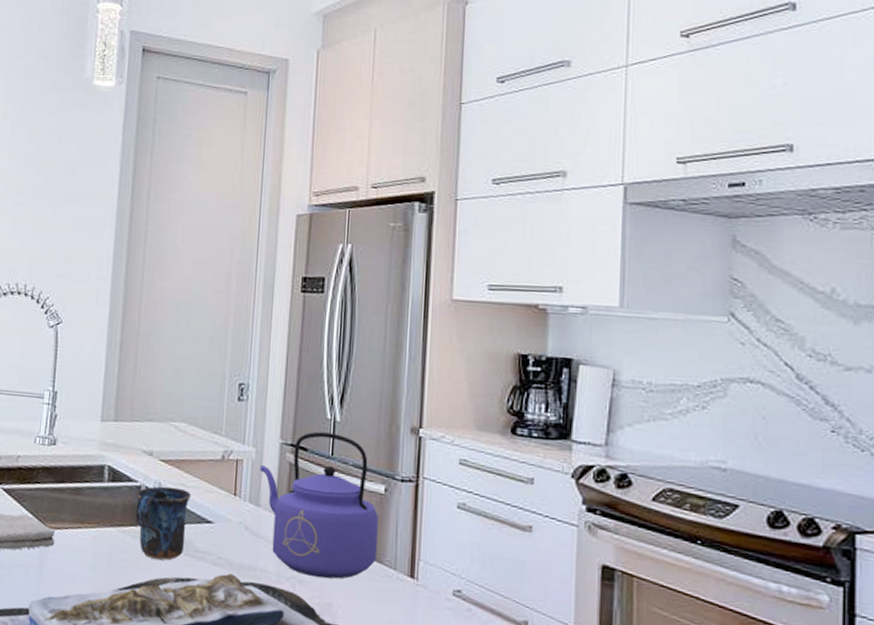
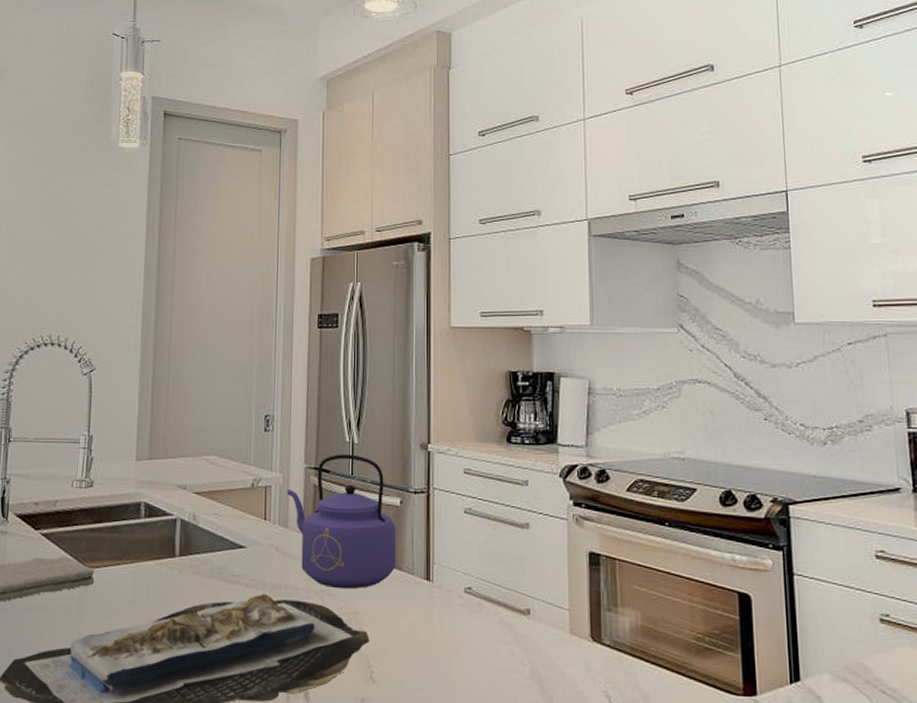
mug: present [135,486,191,560] -> none [171,517,224,587]

